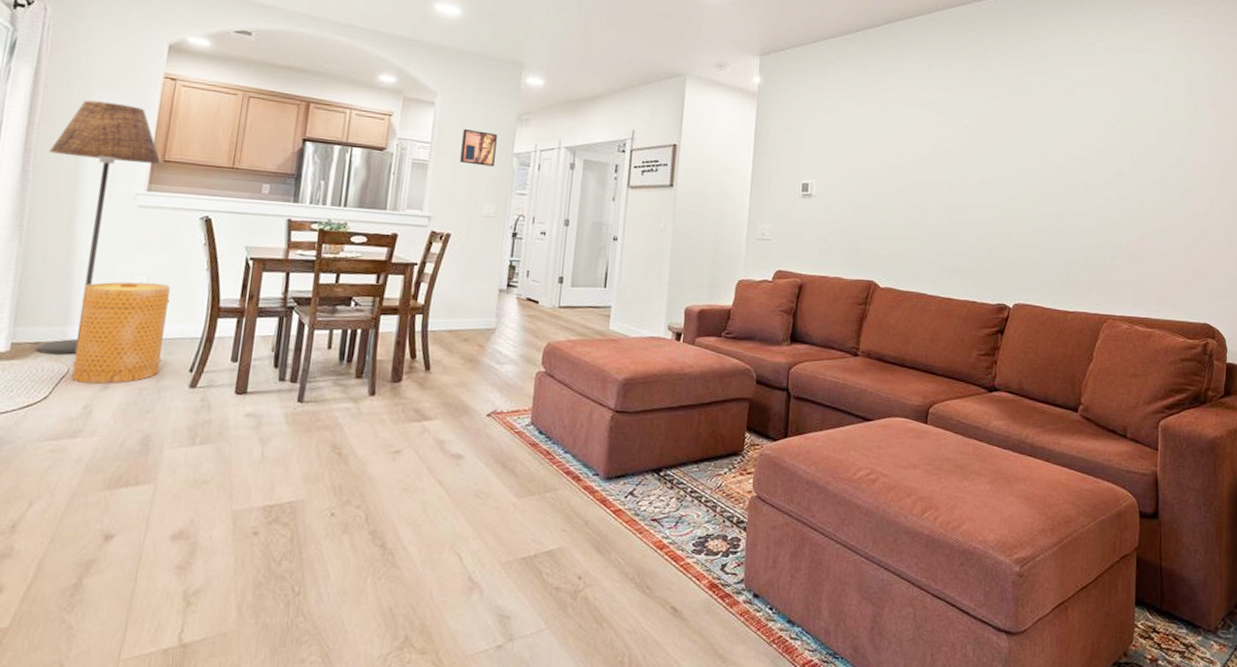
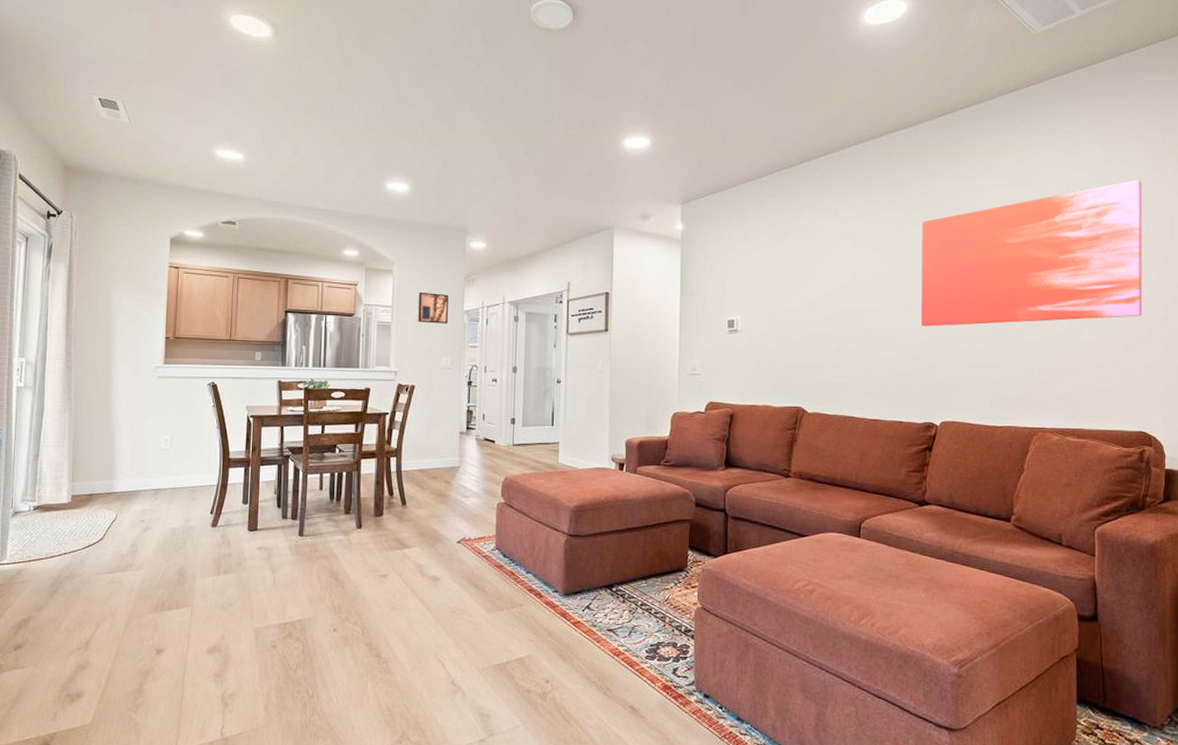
floor lamp: present [35,100,160,355] -> none [85,291,172,504]
basket: present [71,281,170,384] -> none [119,440,190,526]
wall art: none [998,69,1215,207] -> present [920,179,1143,327]

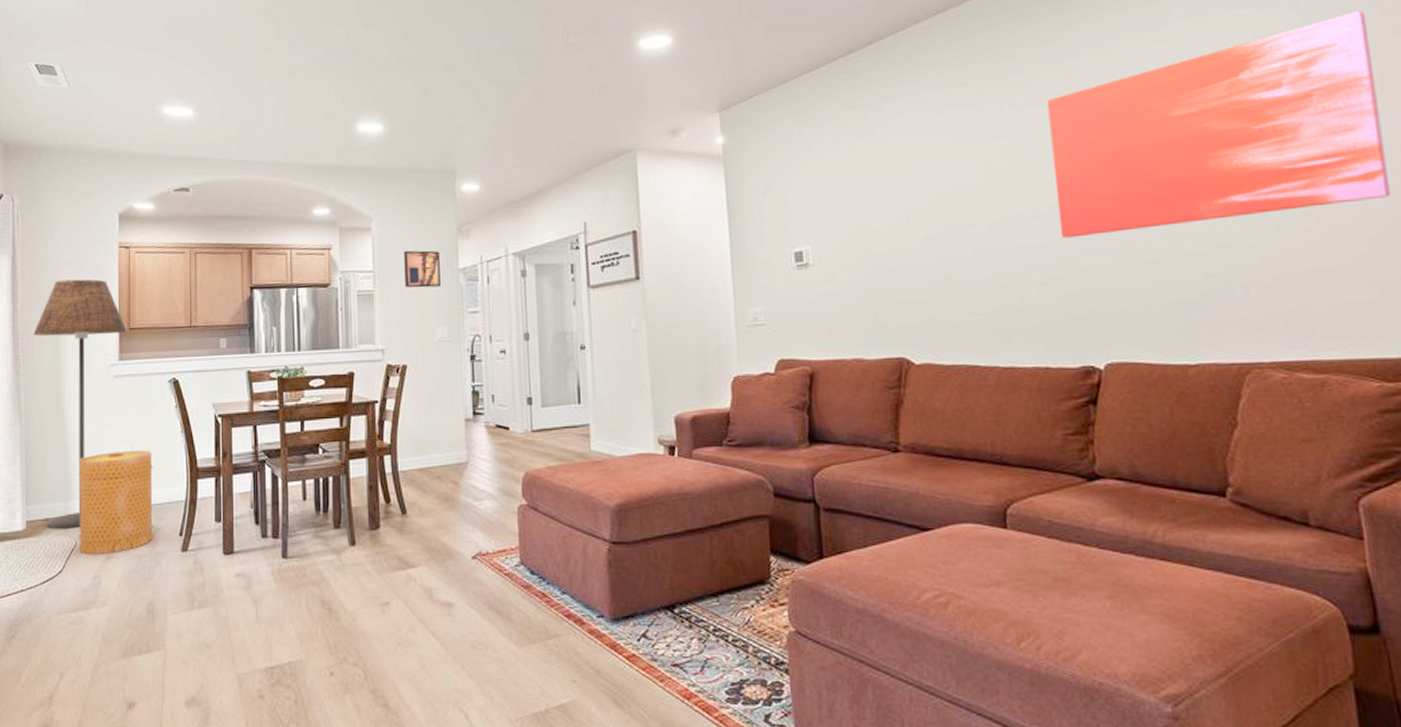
floor lamp: none [85,291,172,504] -> present [33,279,127,529]
basket: none [119,440,190,526] -> present [78,450,153,554]

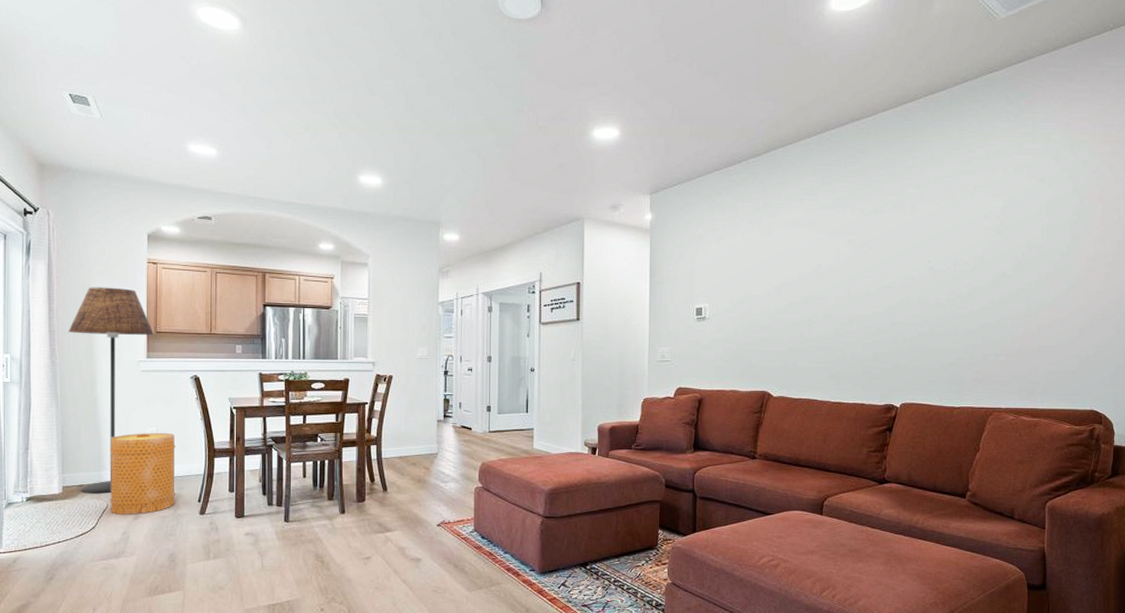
wall art: present [404,250,441,288] -> none [394,284,423,315]
wall art: present [1047,10,1391,238] -> none [882,164,1101,312]

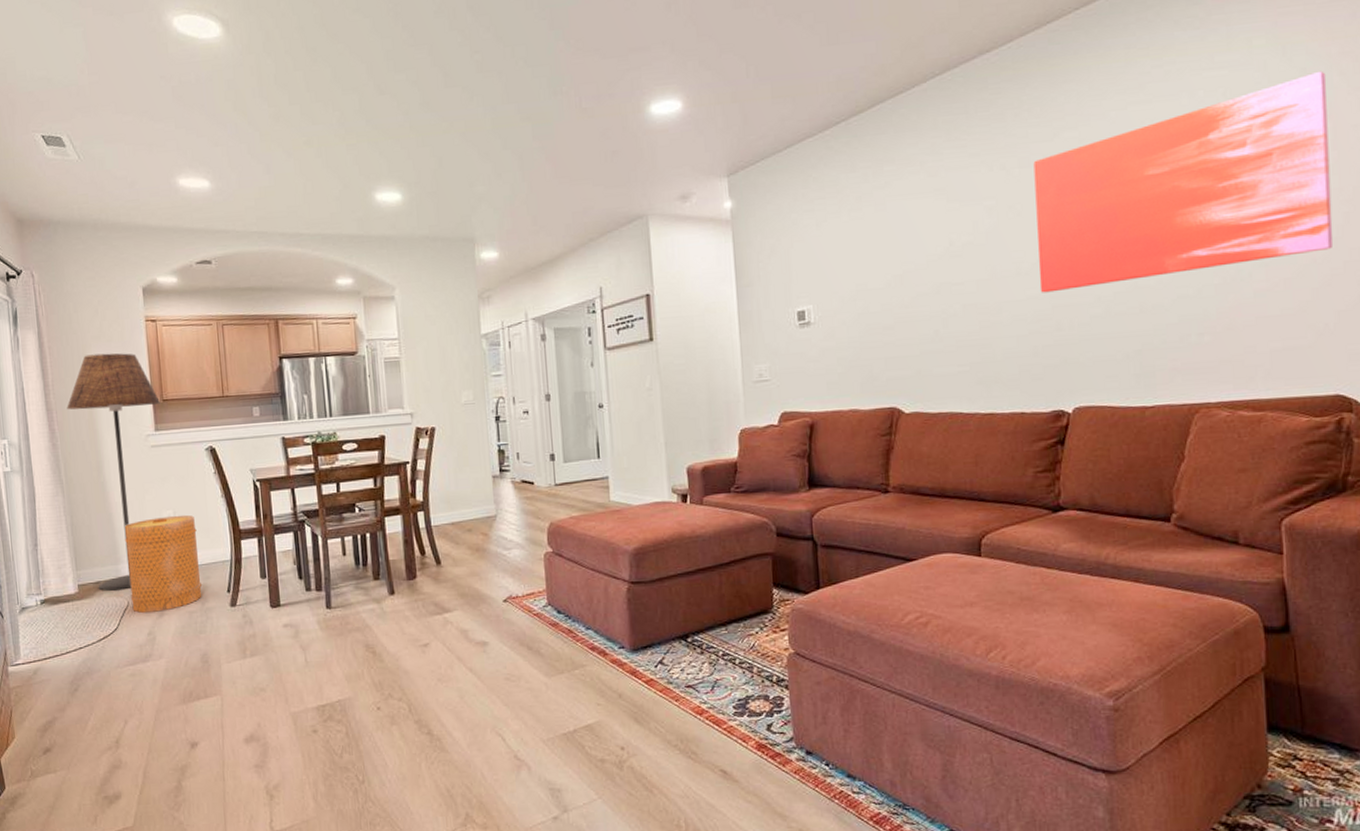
wall art: none [882,164,1101,312] -> present [1033,71,1334,293]

